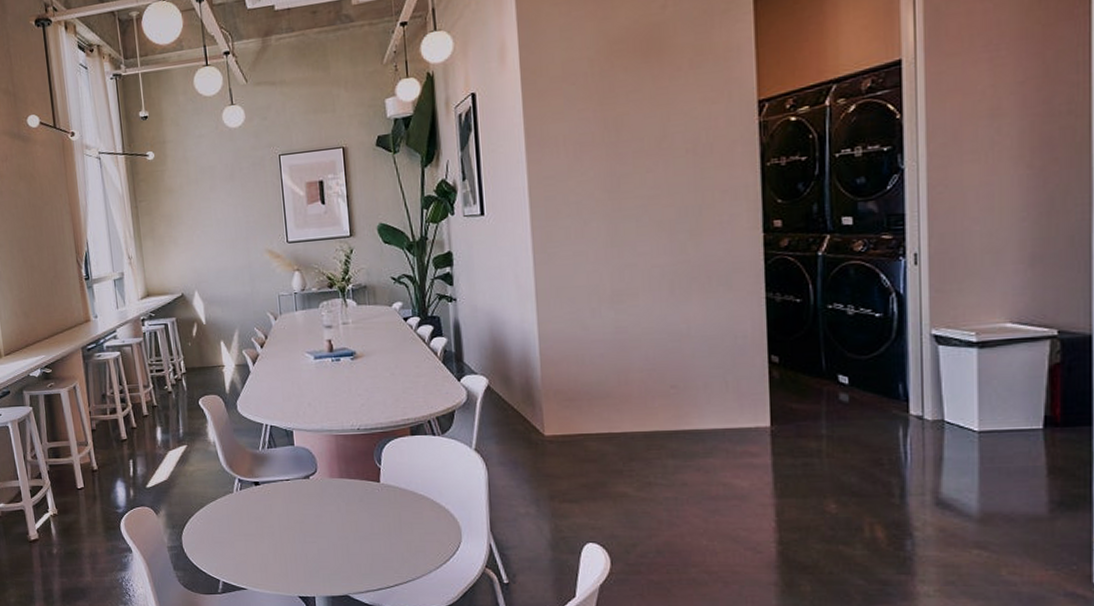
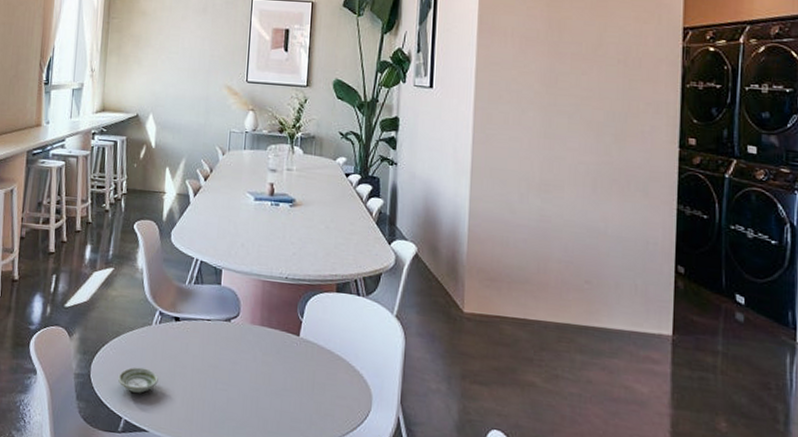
saucer: none [209,533,249,556] -> present [118,367,159,393]

